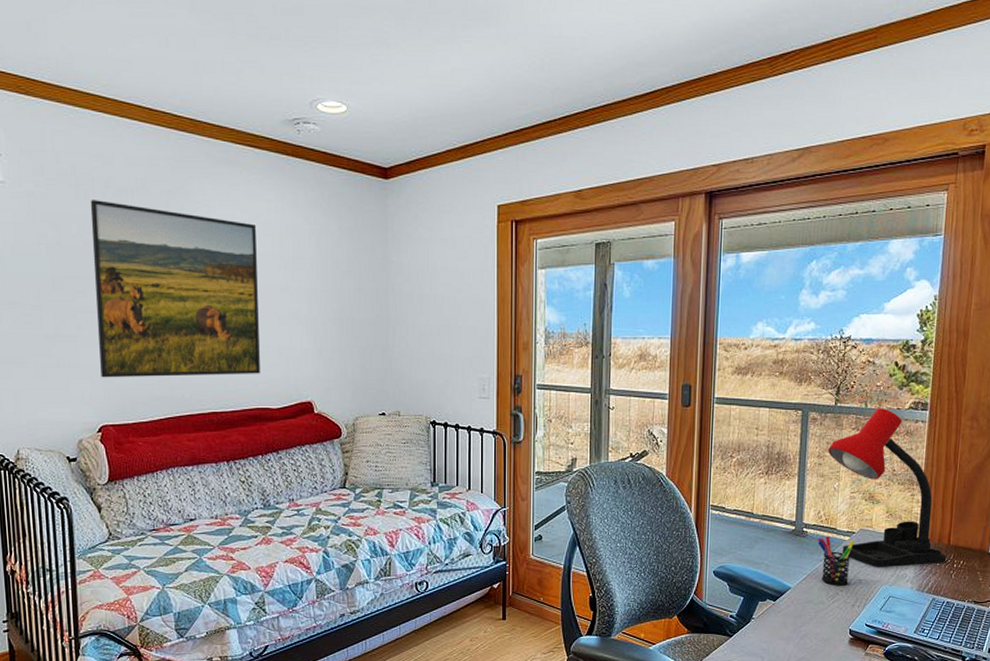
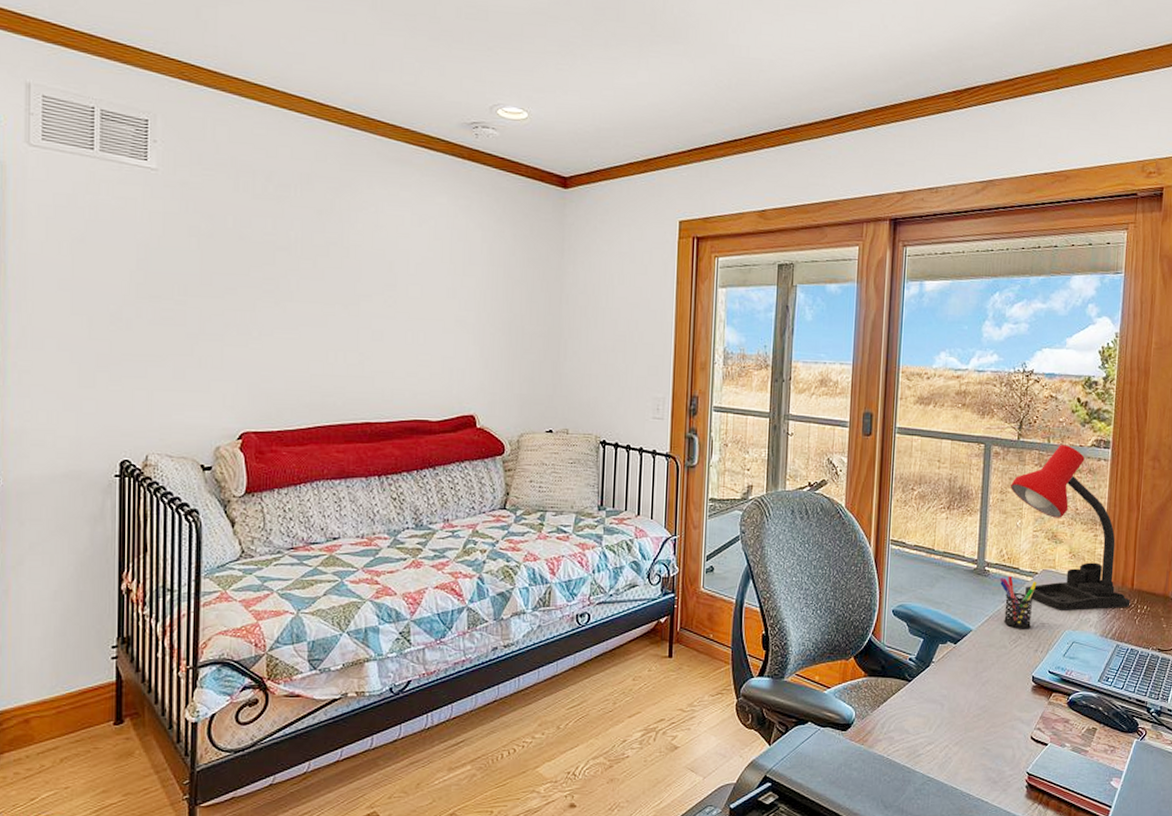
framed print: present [90,200,260,378] -> none [246,193,425,384]

